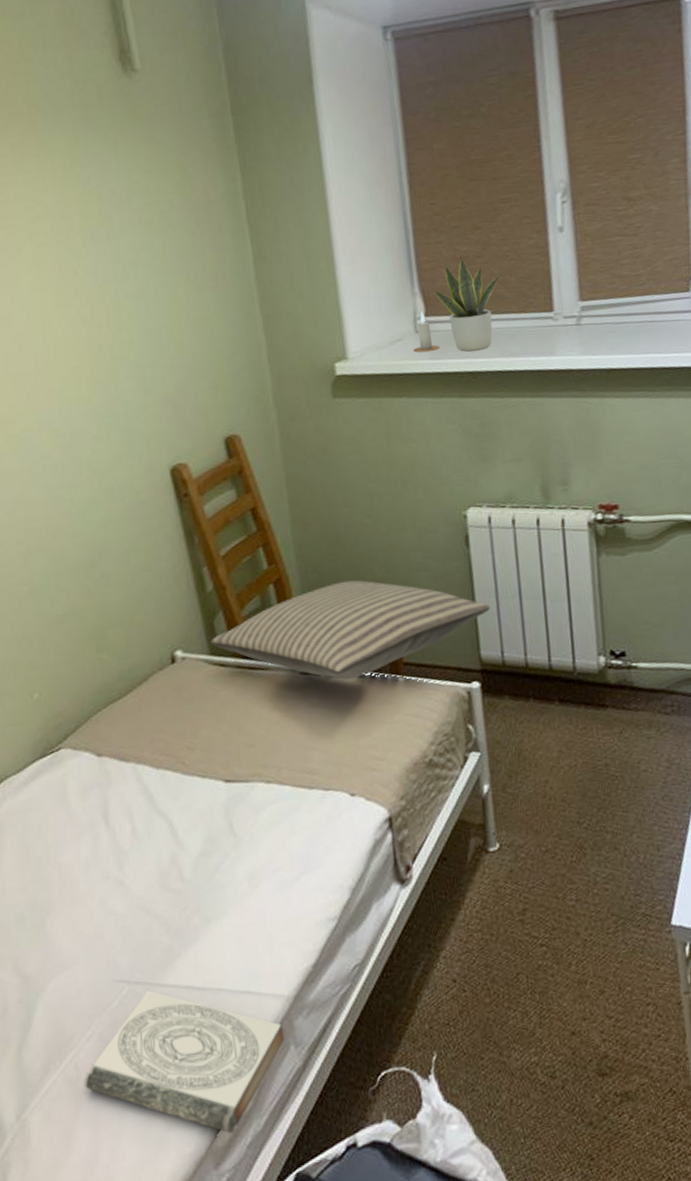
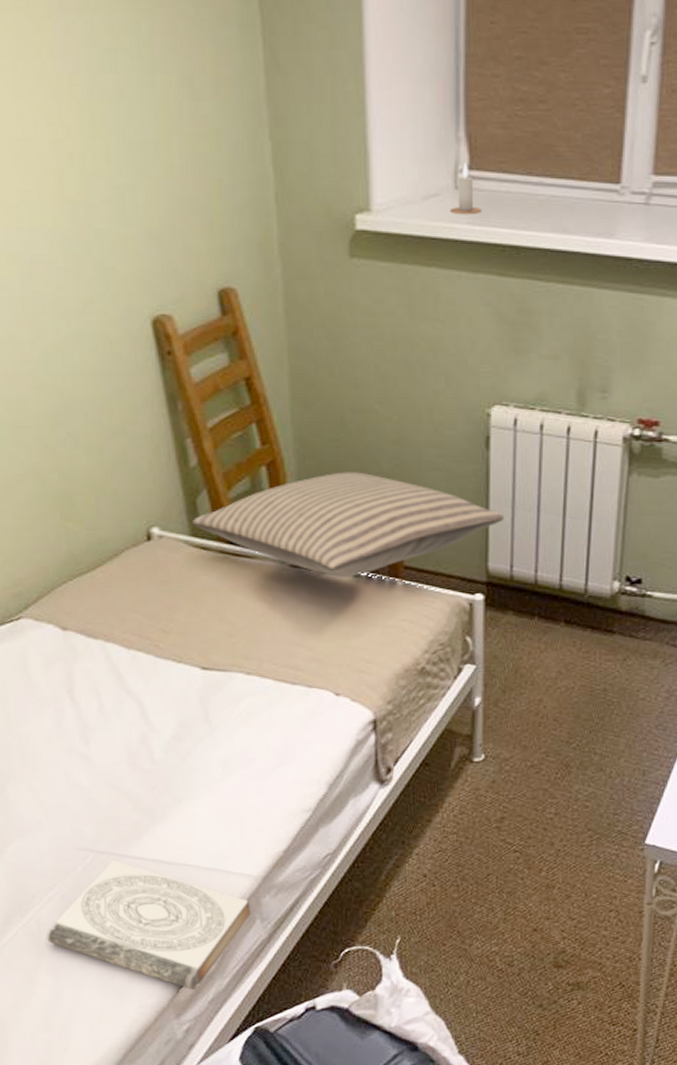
potted plant: present [434,255,502,353] -> none [483,97,566,222]

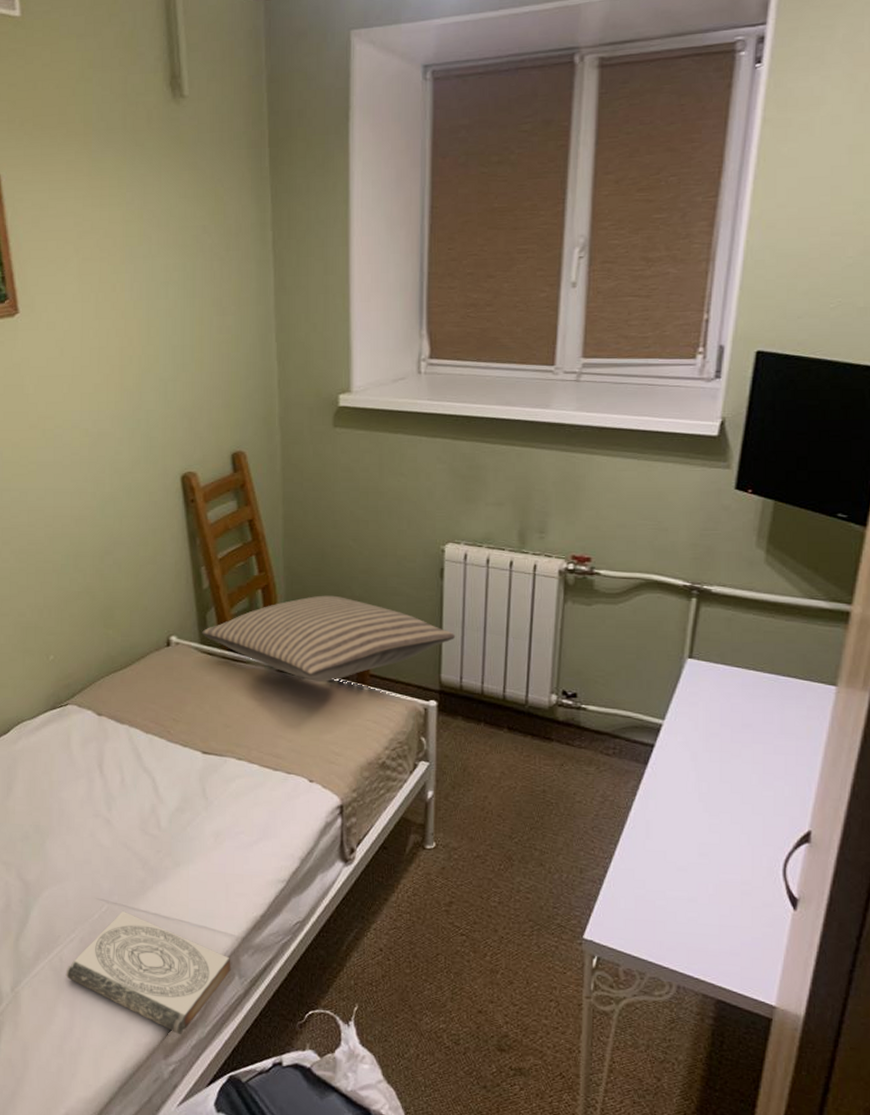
candle: present [450,163,482,215] -> none [414,354,440,393]

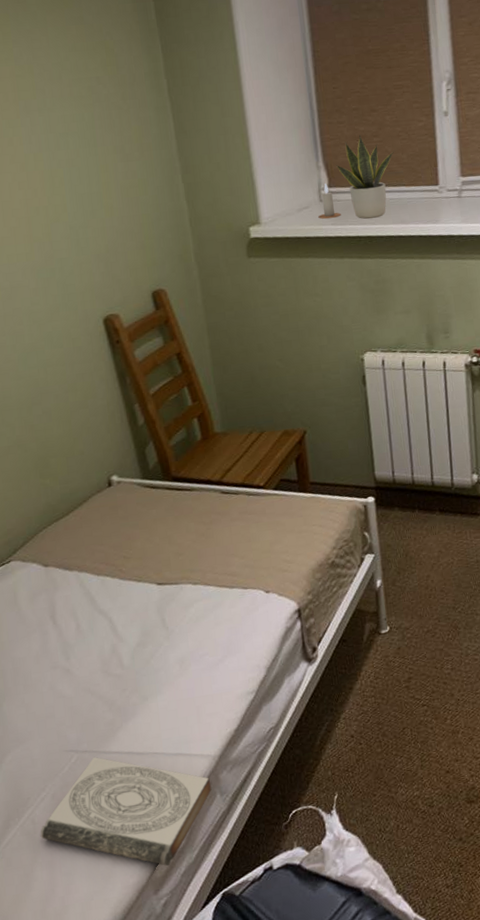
pillow: present [202,595,456,681] -> none [143,414,384,497]
candle: none [414,354,440,393] -> present [318,183,341,220]
potted plant: none [441,302,509,397] -> present [336,135,395,220]

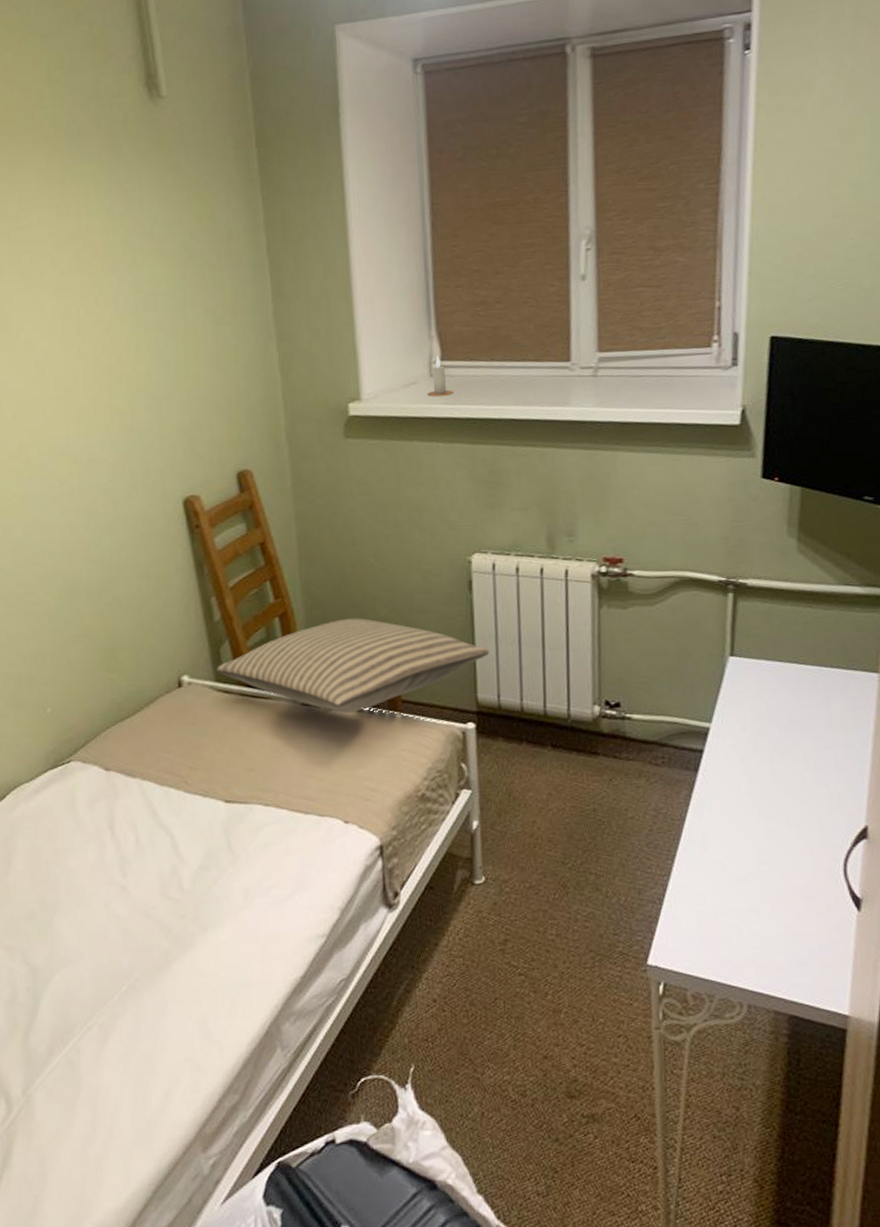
book: present [40,756,212,867] -> none [84,987,272,1123]
pillow: none [143,414,384,497] -> present [216,618,490,713]
potted plant: present [336,135,395,220] -> none [451,300,520,399]

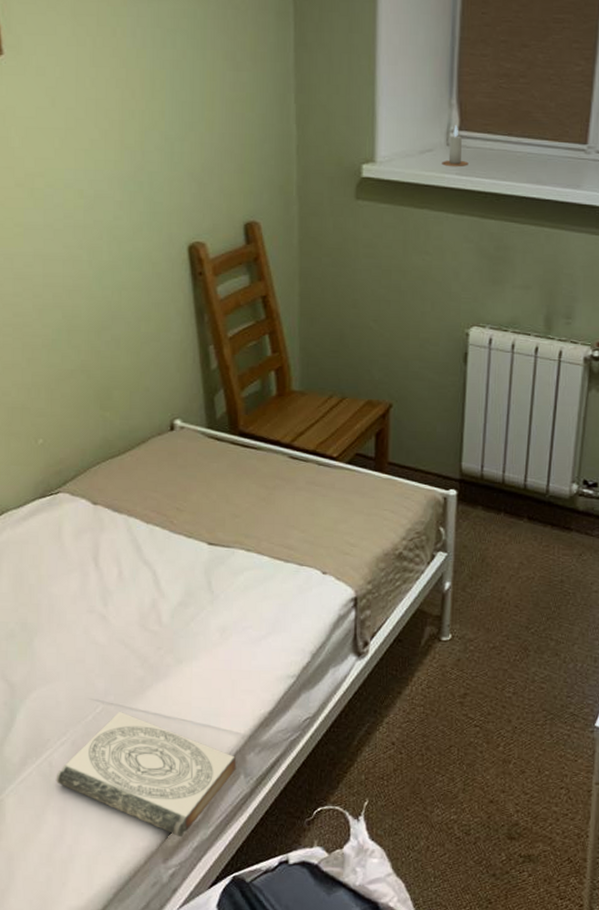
book: none [84,987,272,1123] -> present [55,711,237,838]
pillow: present [216,618,490,713] -> none [209,378,478,469]

